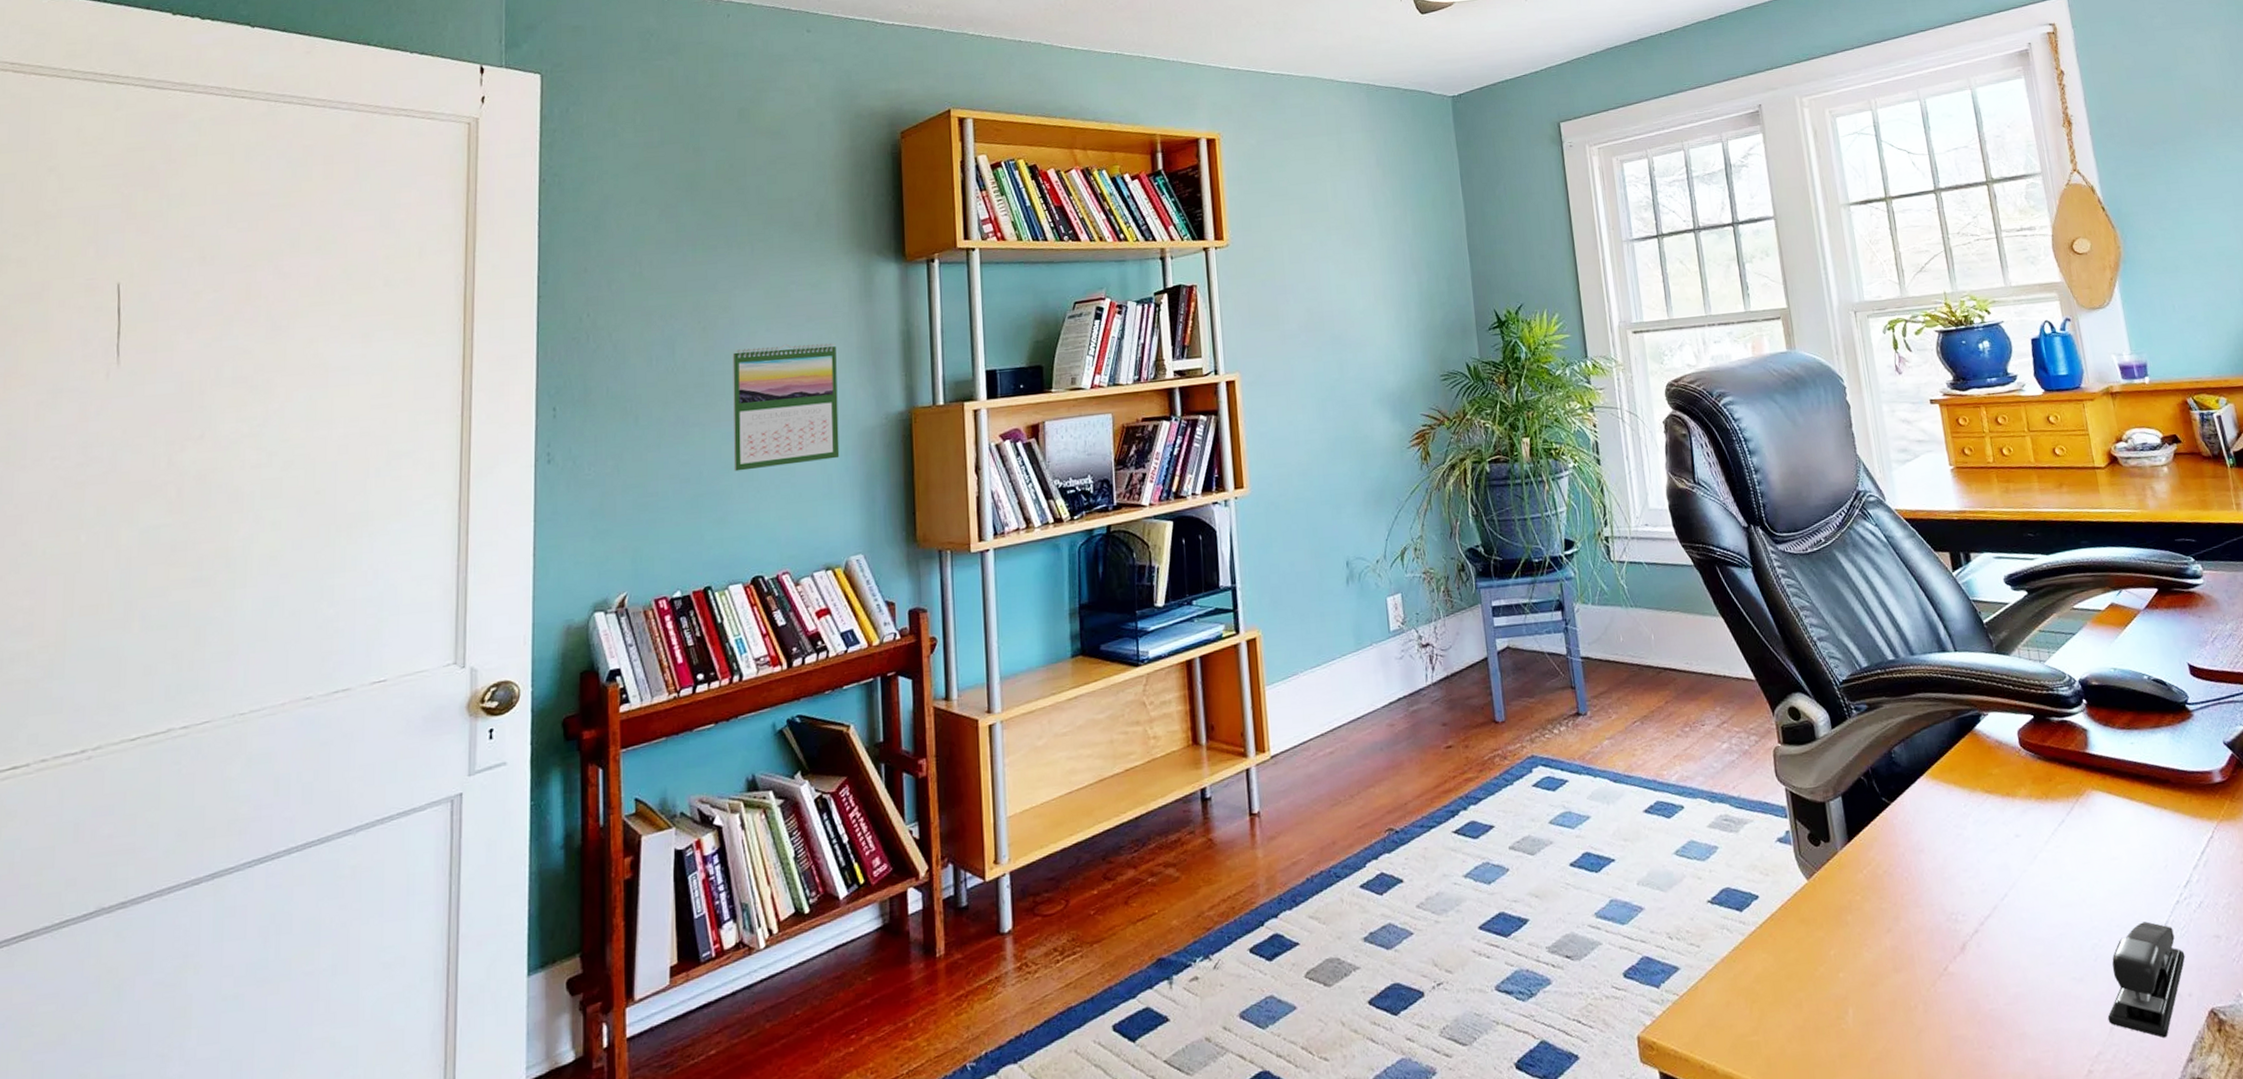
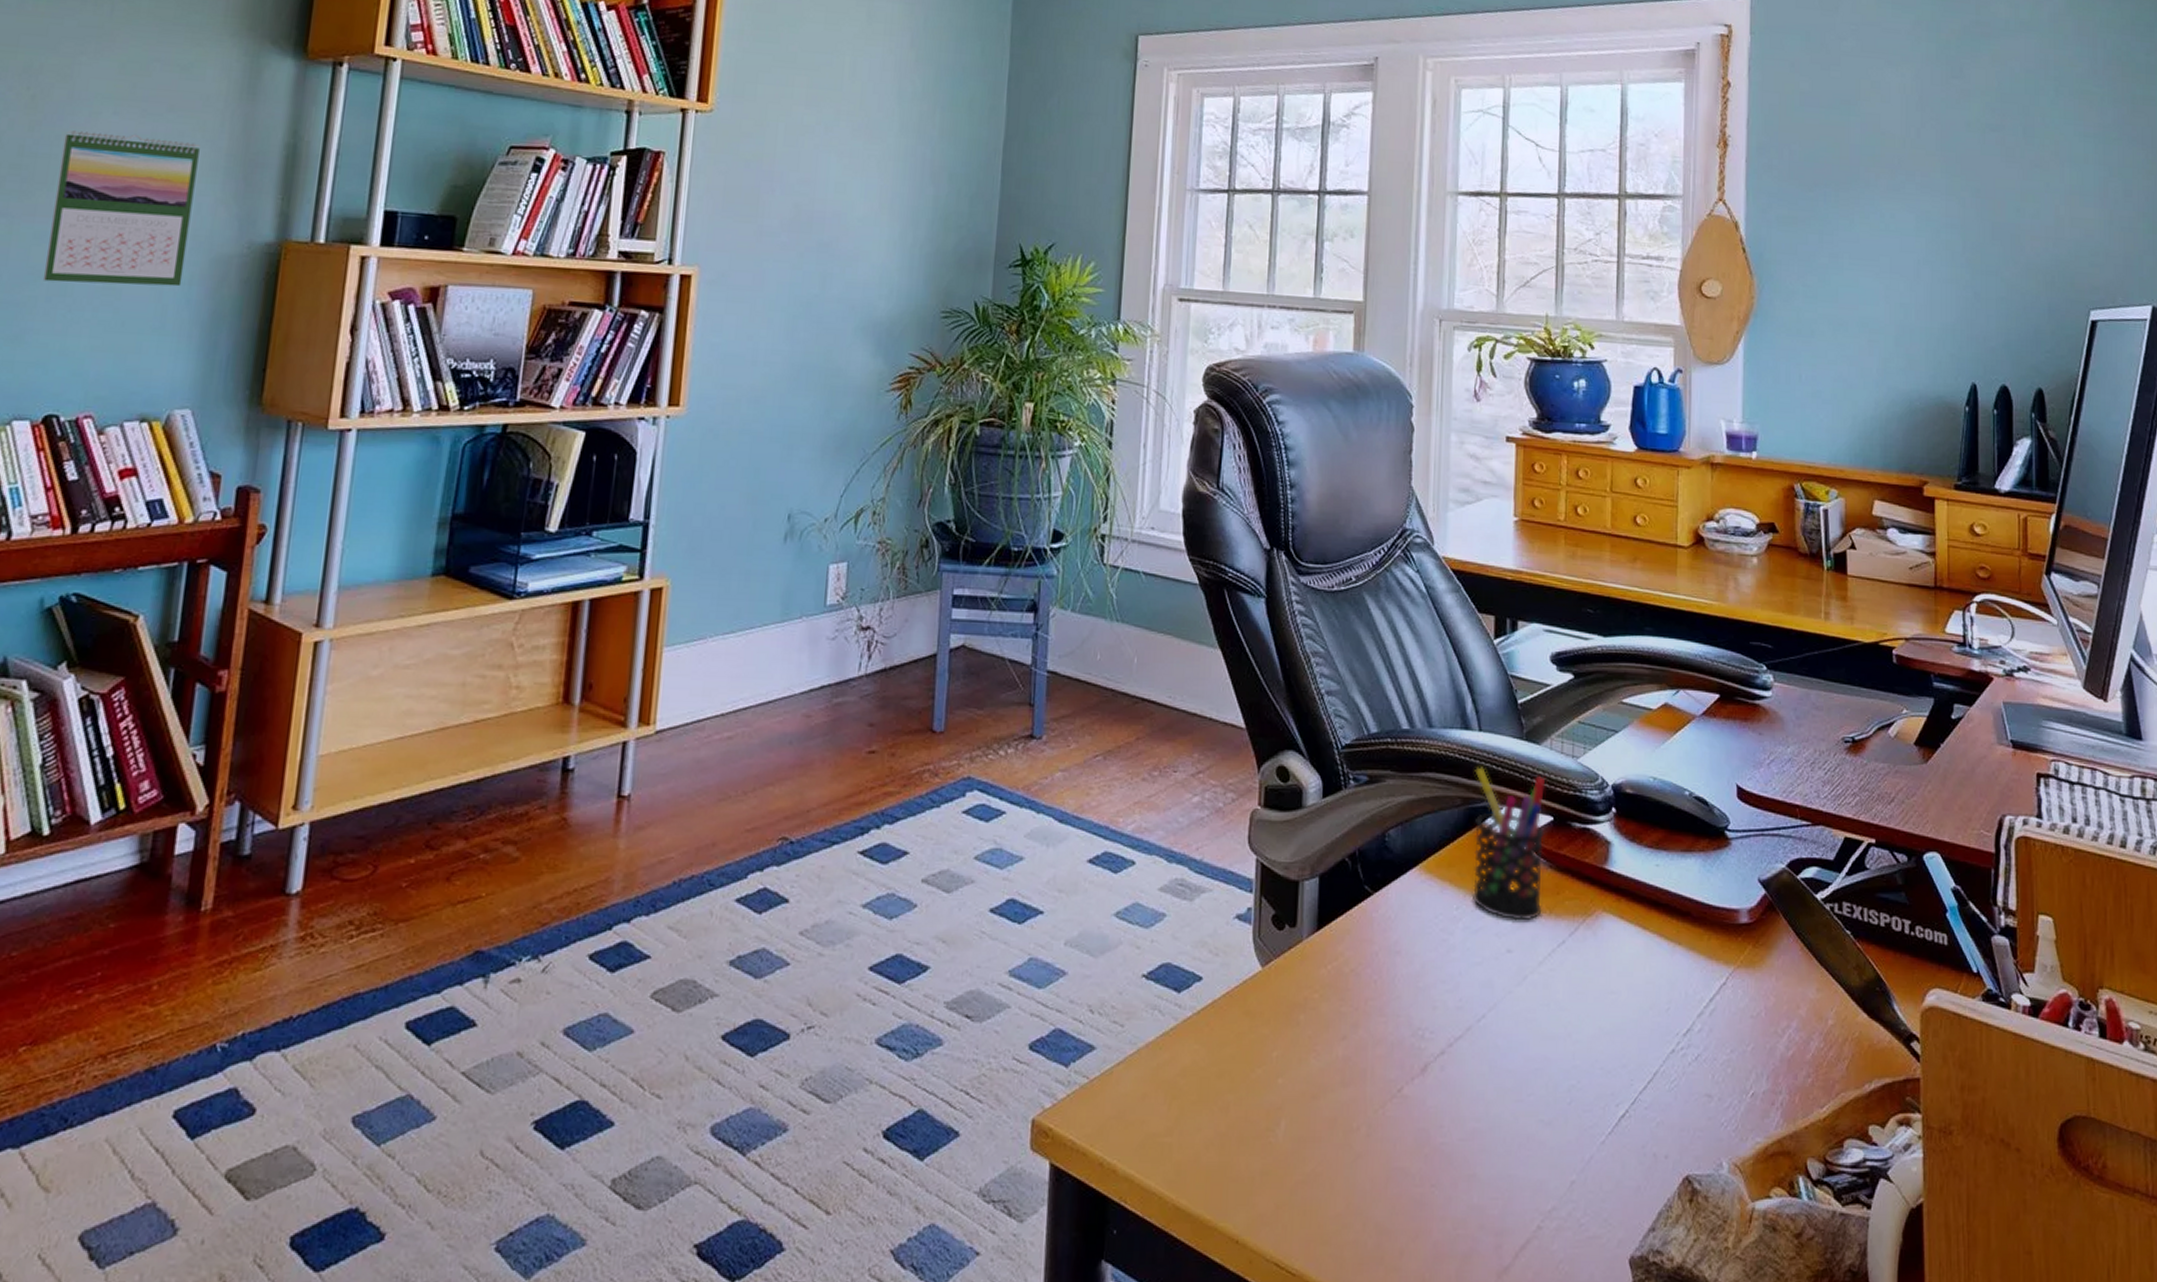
pen holder: none [1957,682,2040,809] -> present [1472,767,1546,921]
stapler: present [2107,921,2186,1038] -> none [1570,1068,1670,1202]

